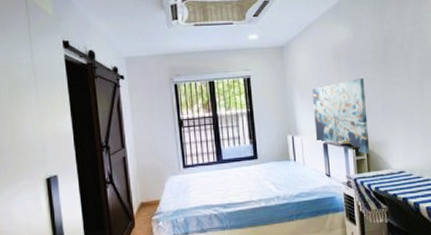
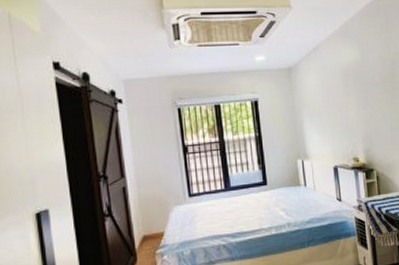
wall art: present [312,78,370,154] -> none [321,100,380,177]

